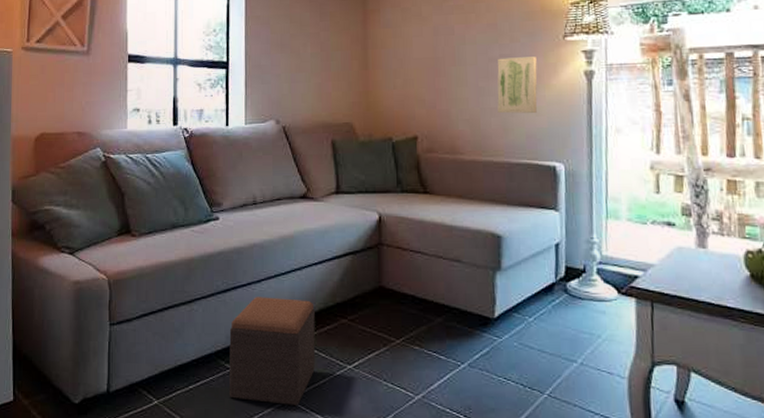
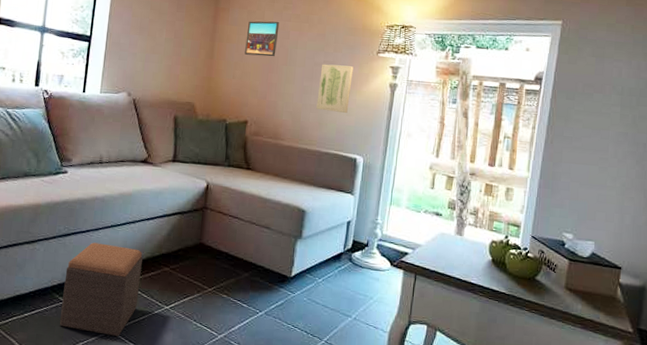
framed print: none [403,16,441,60] -> present [245,21,280,57]

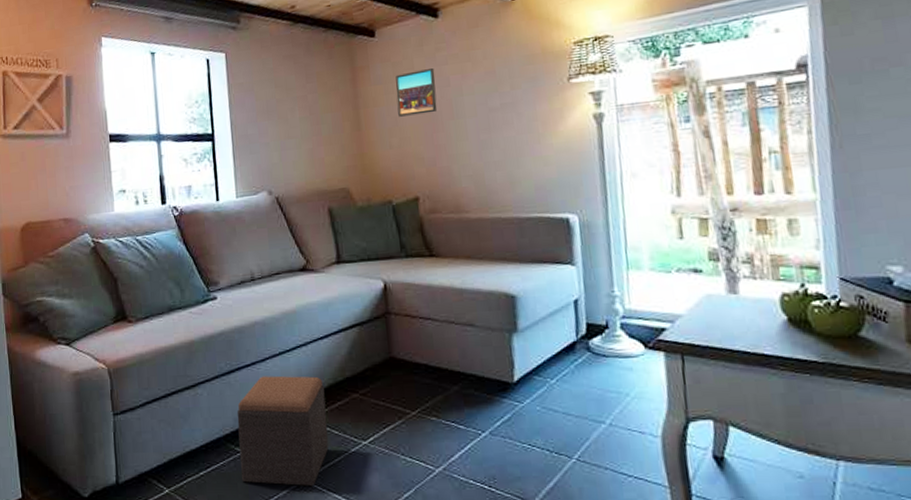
wall art: present [316,64,353,113] -> none [499,103,545,166]

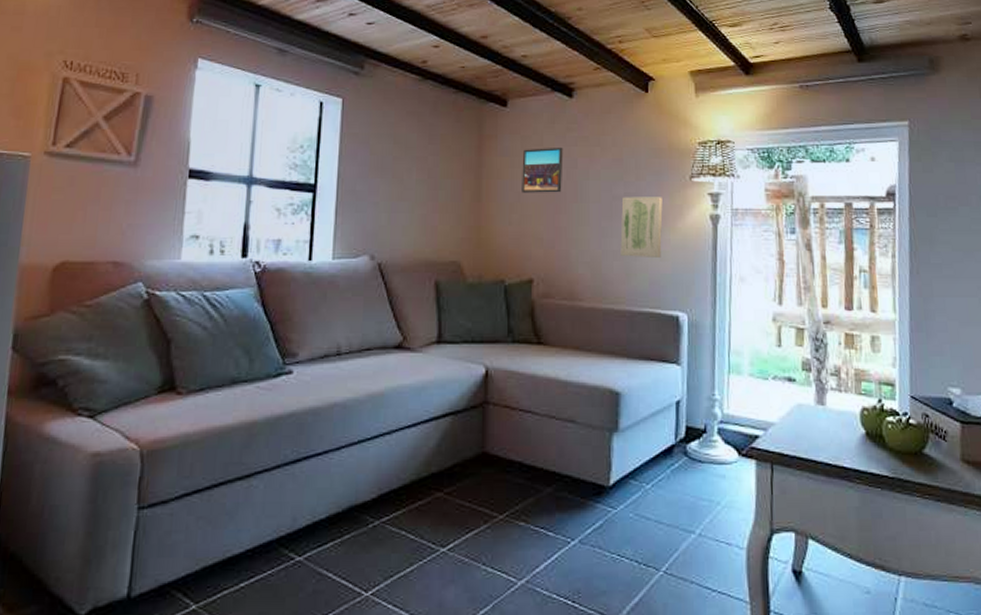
footstool: present [236,375,329,487] -> none [291,467,405,602]
wall art: none [499,103,545,166] -> present [620,197,663,257]

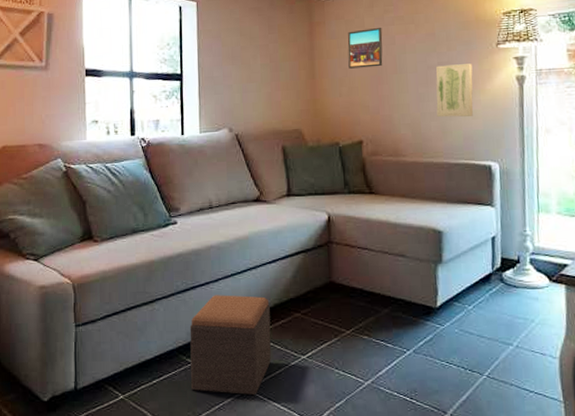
footstool: none [291,467,405,602] -> present [189,295,271,396]

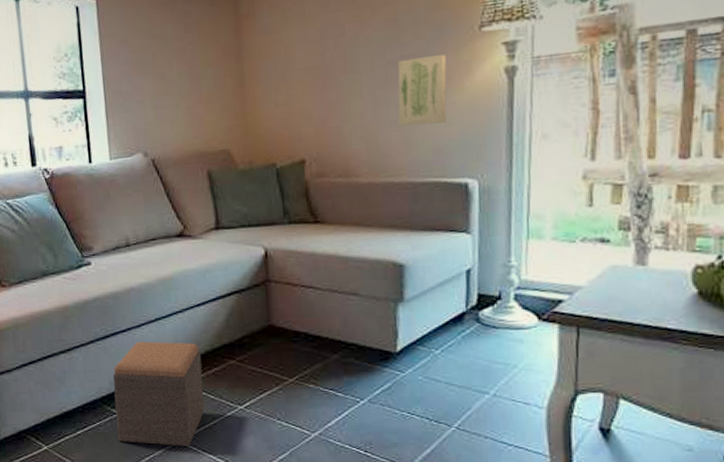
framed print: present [347,27,383,69] -> none [284,14,330,71]

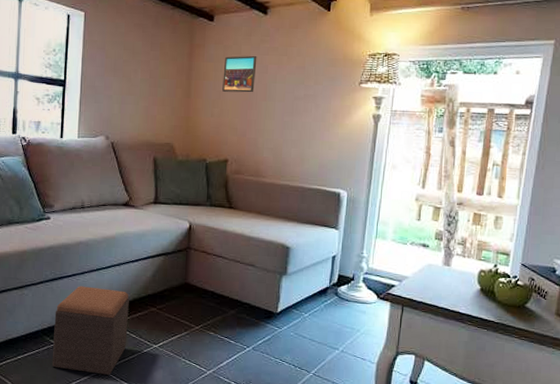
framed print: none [284,14,330,71] -> present [222,55,257,93]
wall art: present [398,54,447,126] -> none [298,97,335,147]

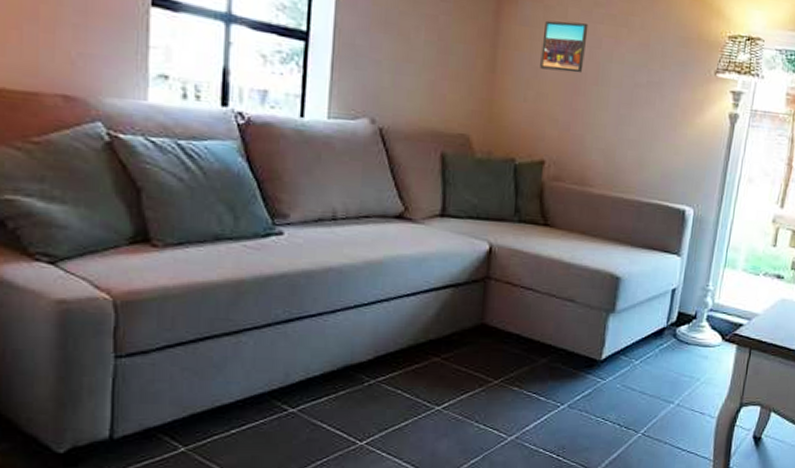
footstool: present [51,286,129,376] -> none [284,329,402,450]

